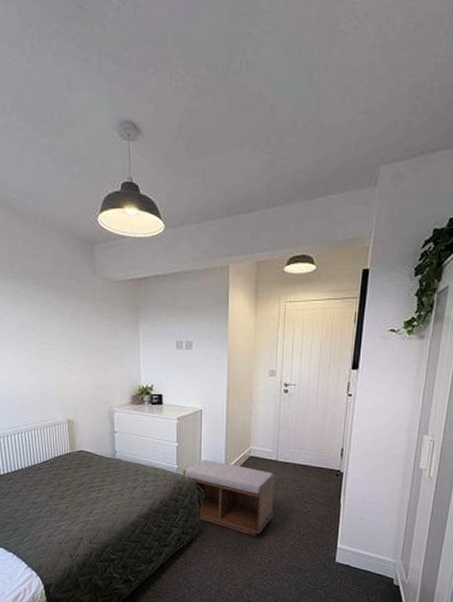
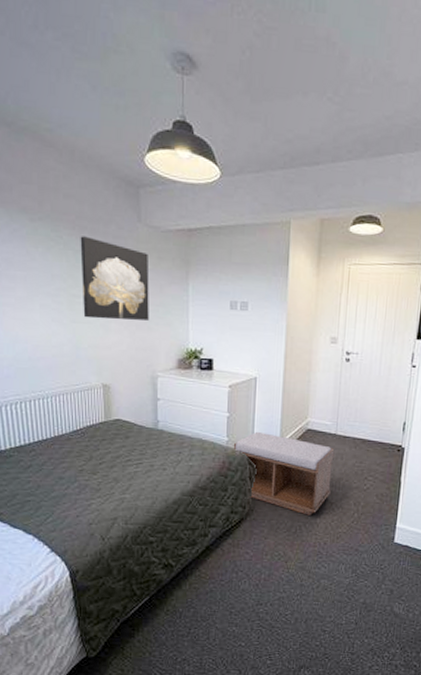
wall art: none [45,290,105,363] -> present [80,236,149,320]

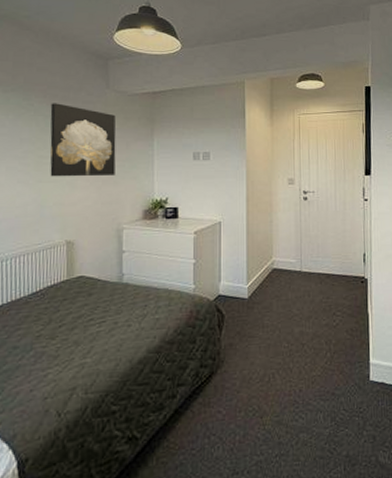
bench: present [233,431,335,515] -> none [200,275,301,361]

